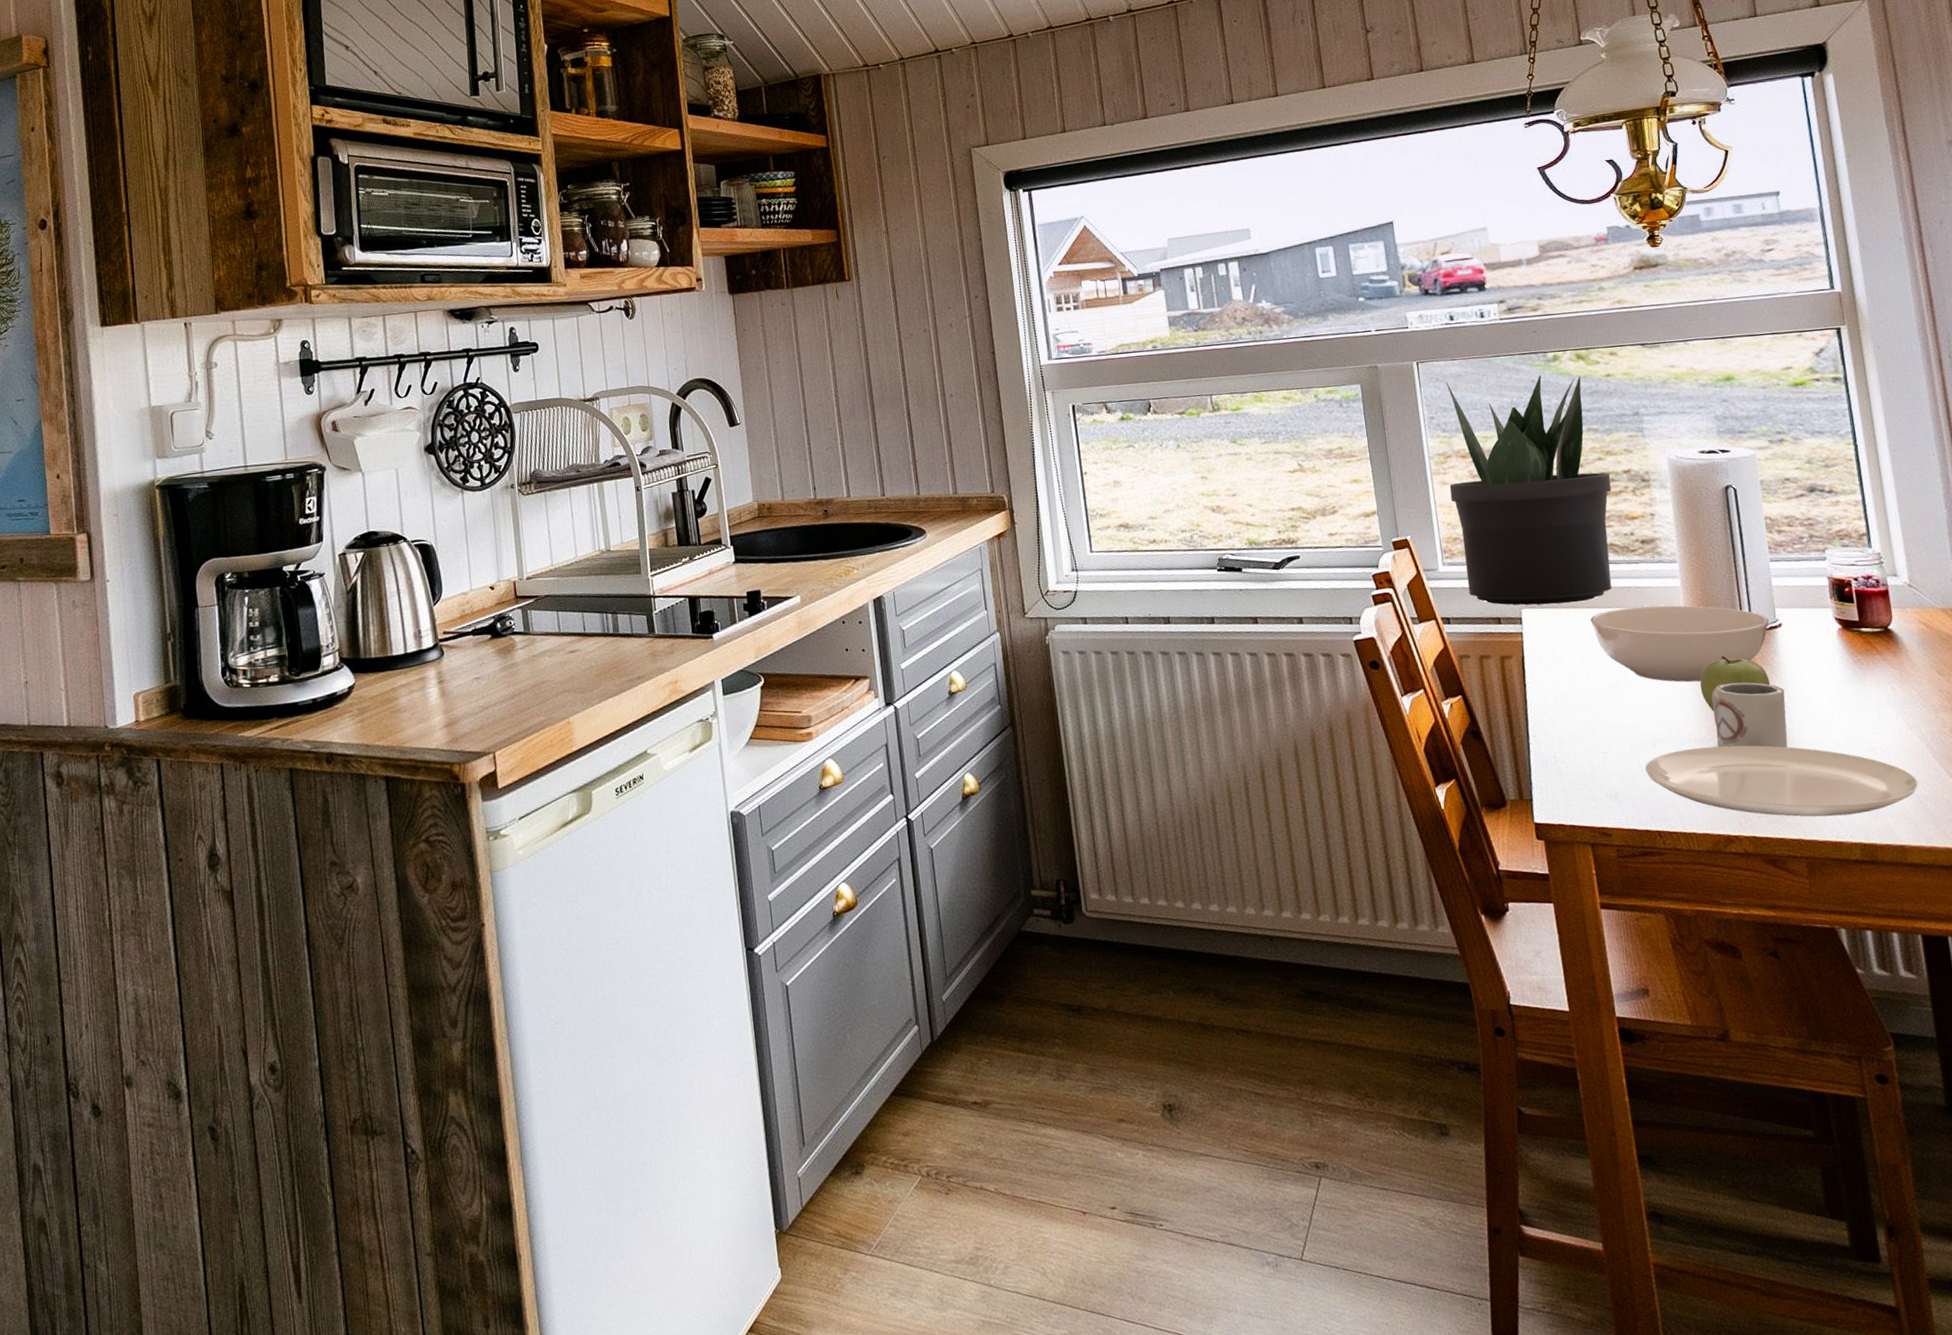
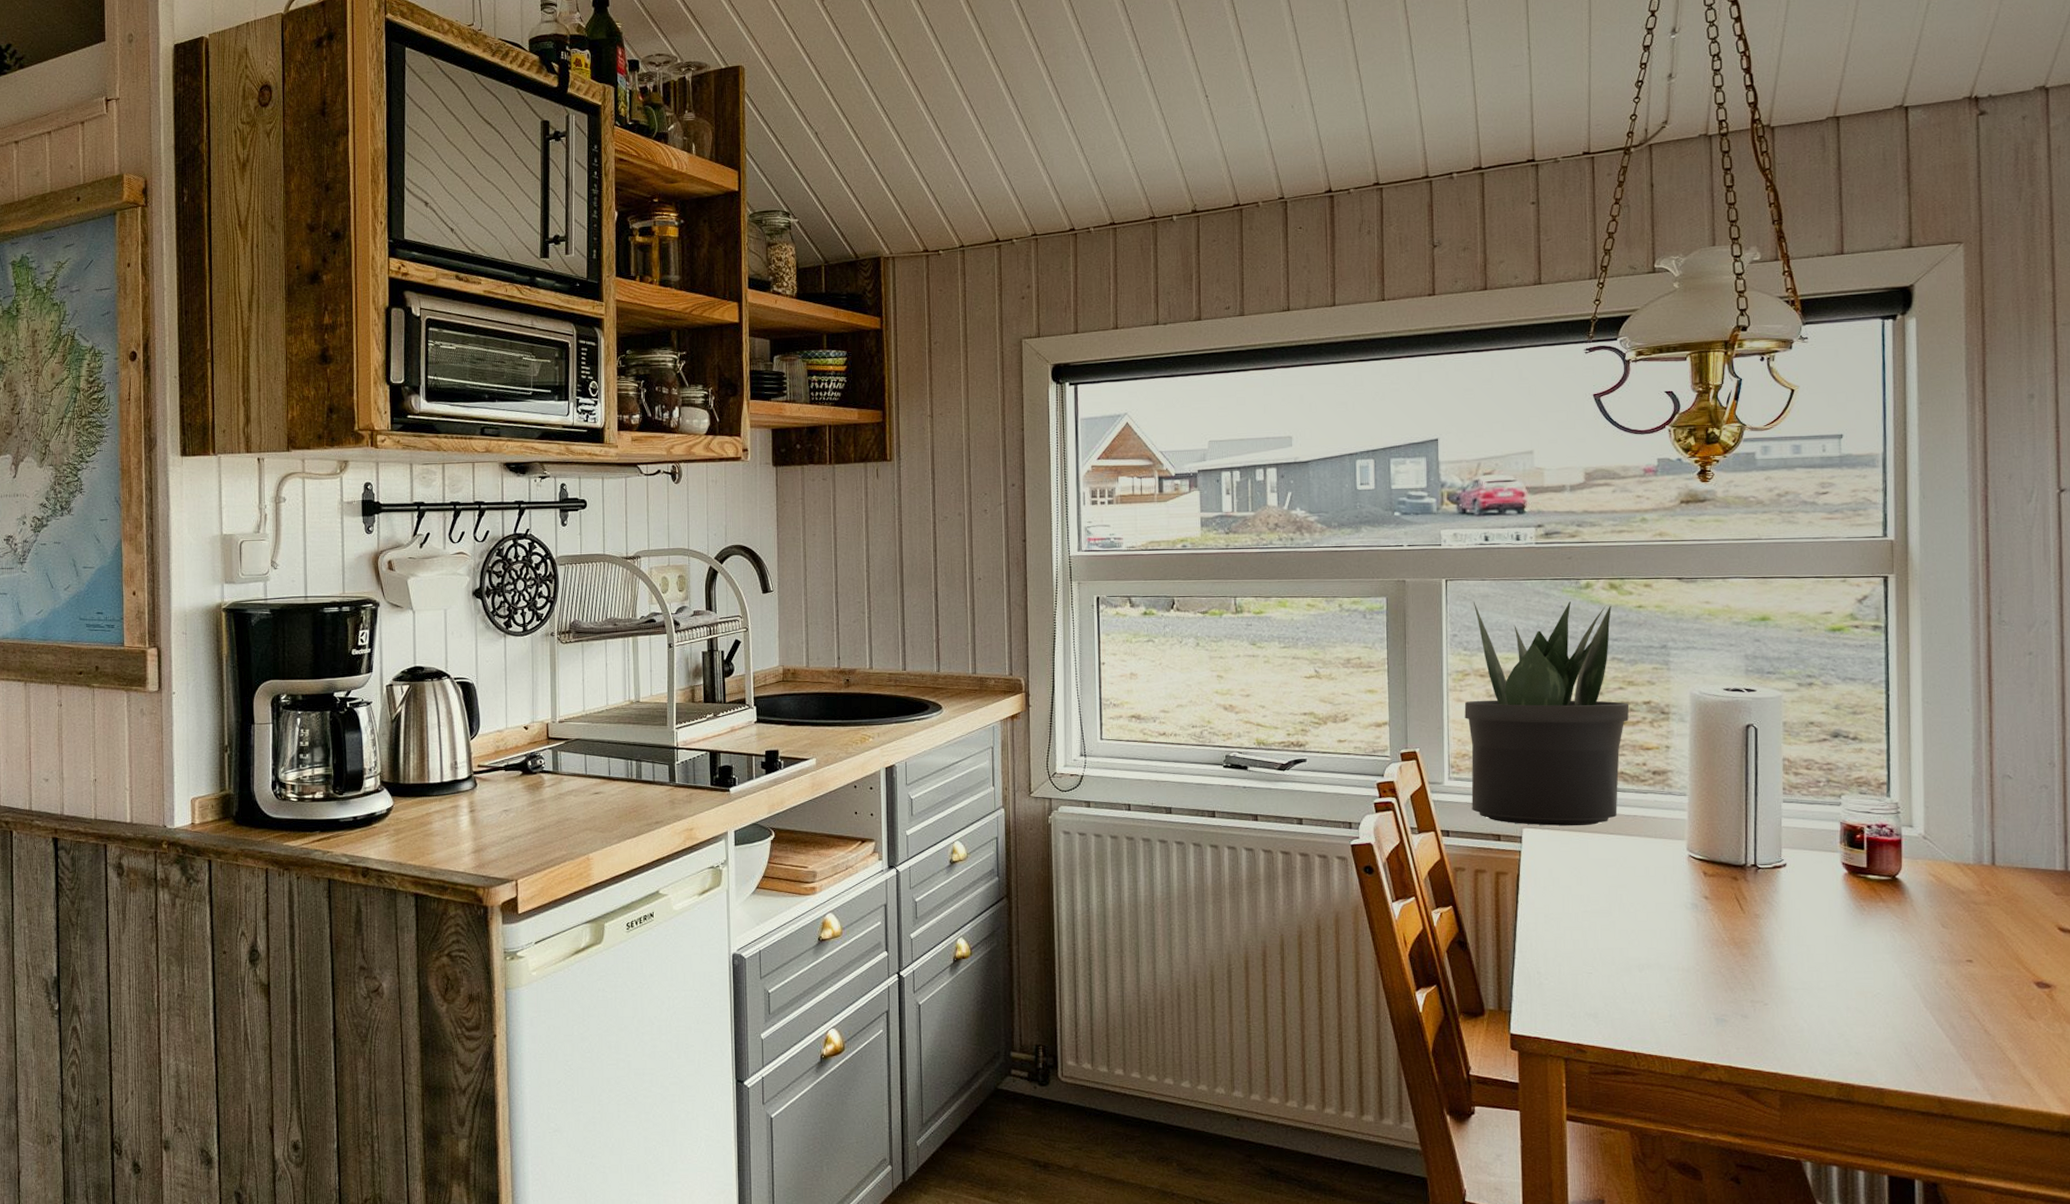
bowl: present [1590,605,1769,682] -> none [1591,836,1773,913]
plate: present [1644,745,1919,817] -> none [1628,977,1906,1054]
fruit: present [1700,655,1771,711] -> none [1695,890,1767,943]
cup: present [1711,682,1788,748] -> none [1704,917,1780,985]

